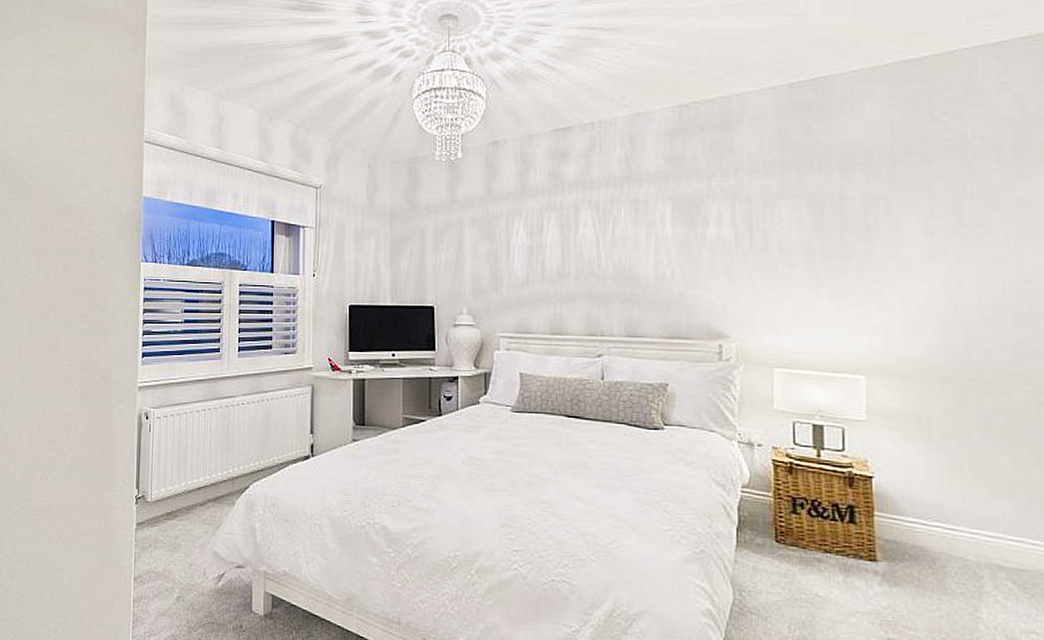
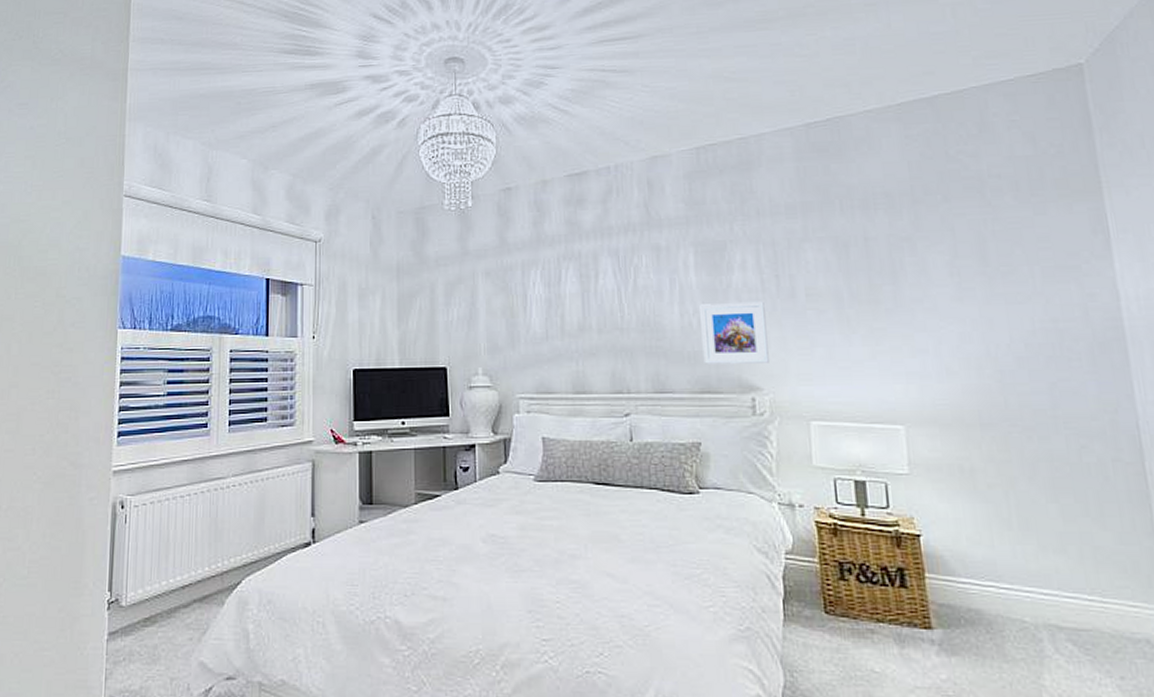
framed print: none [674,254,738,313] -> present [700,301,769,364]

